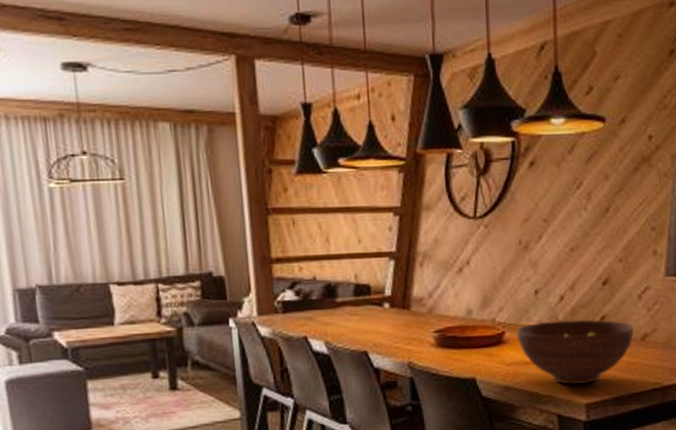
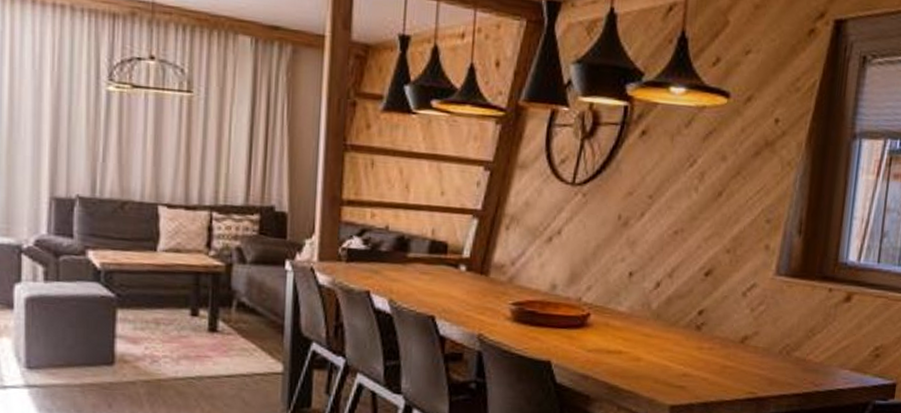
fruit bowl: present [517,319,634,385] -> none [603,308,733,383]

